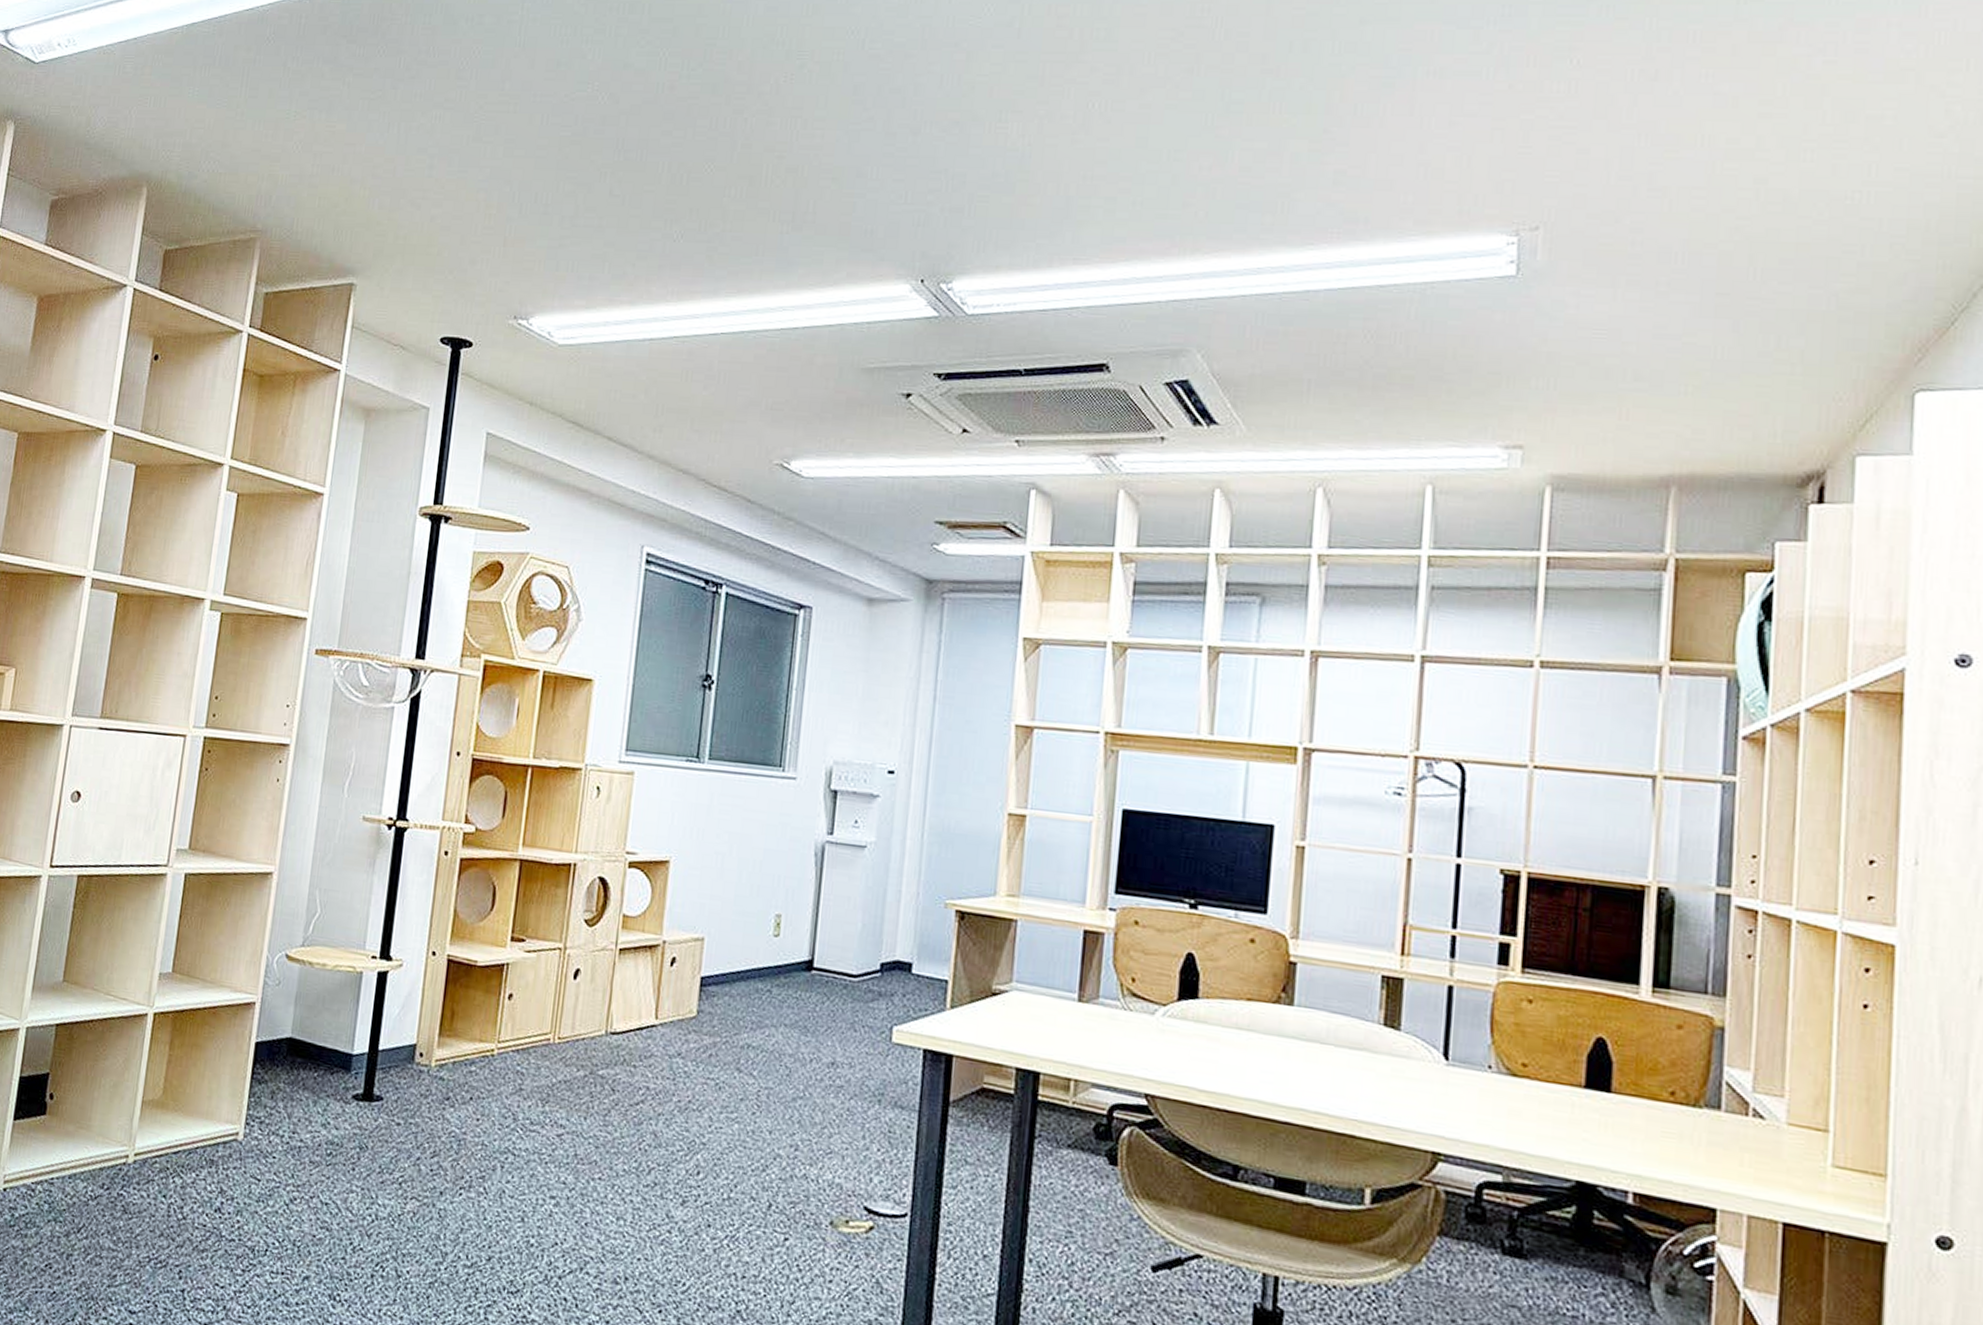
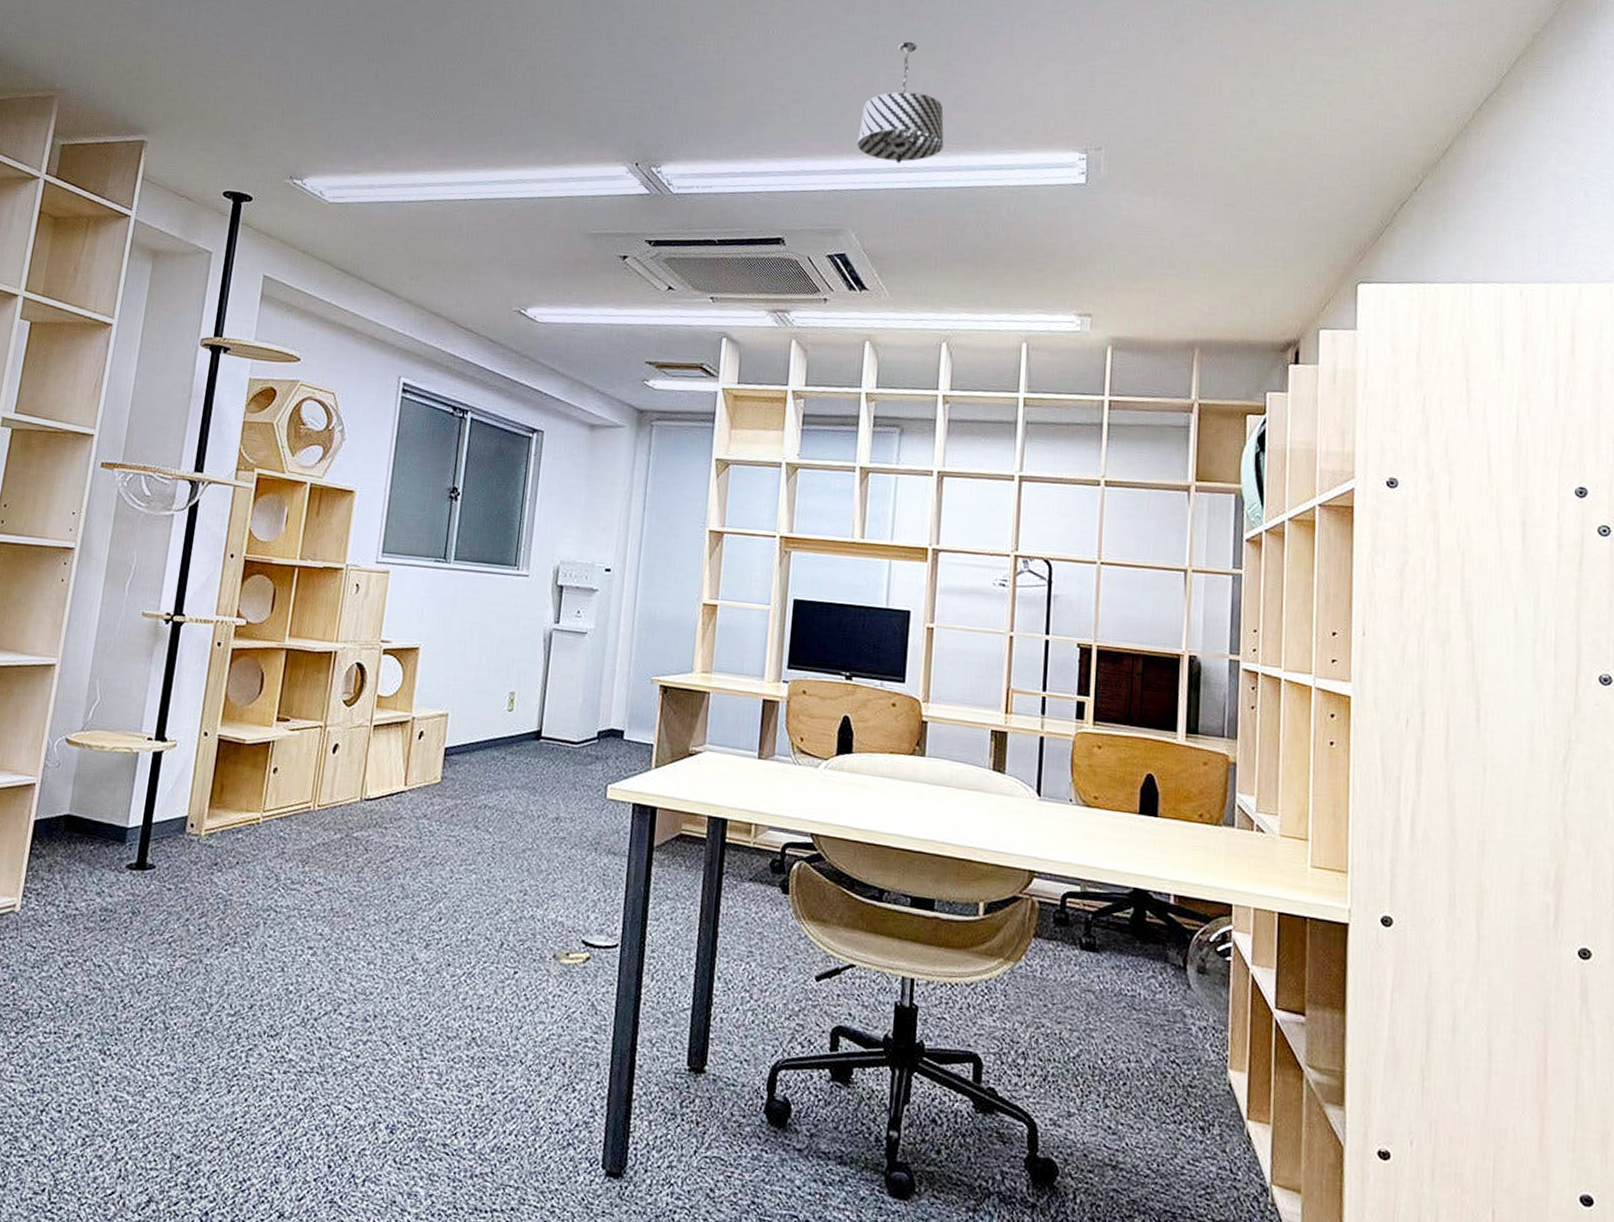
pendant light: none [1204,105,1320,263] -> present [857,41,944,164]

